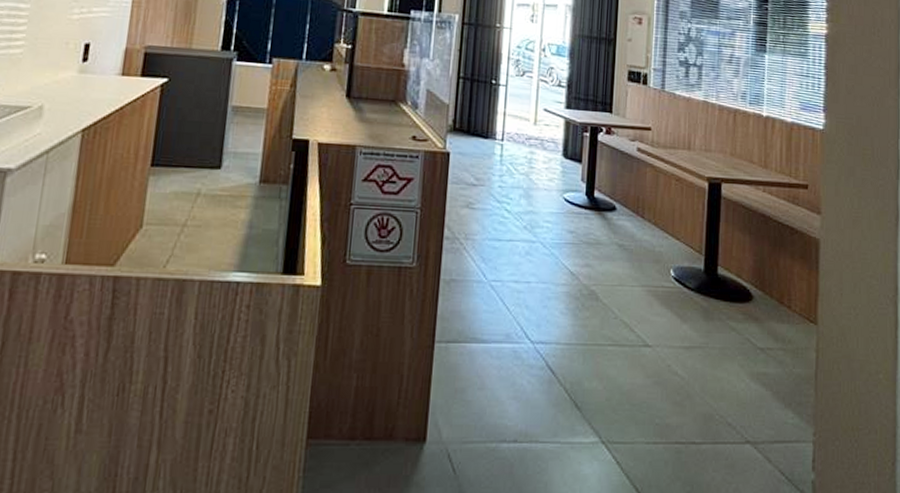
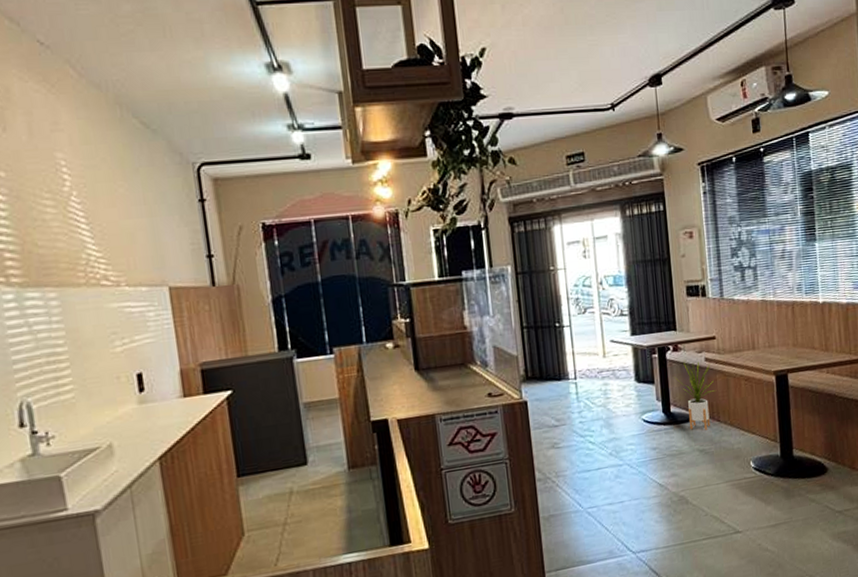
house plant: none [602,144,644,224] -> present [674,359,716,430]

